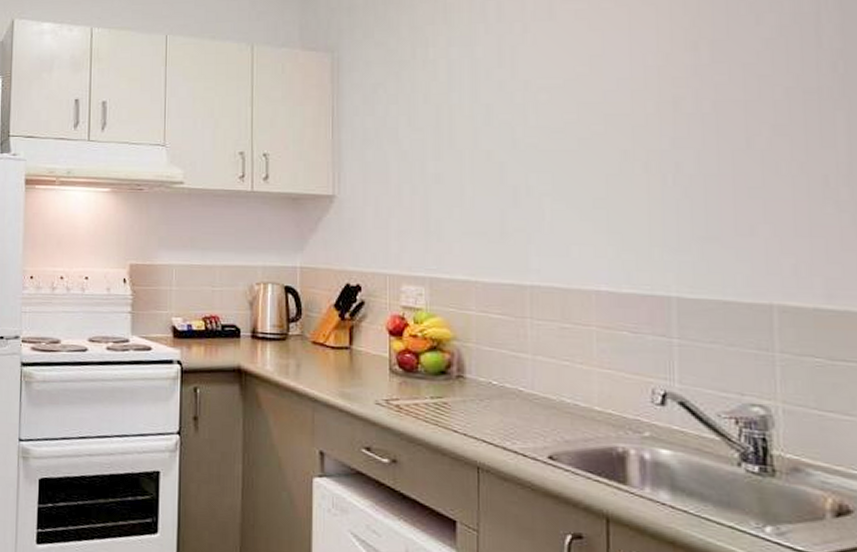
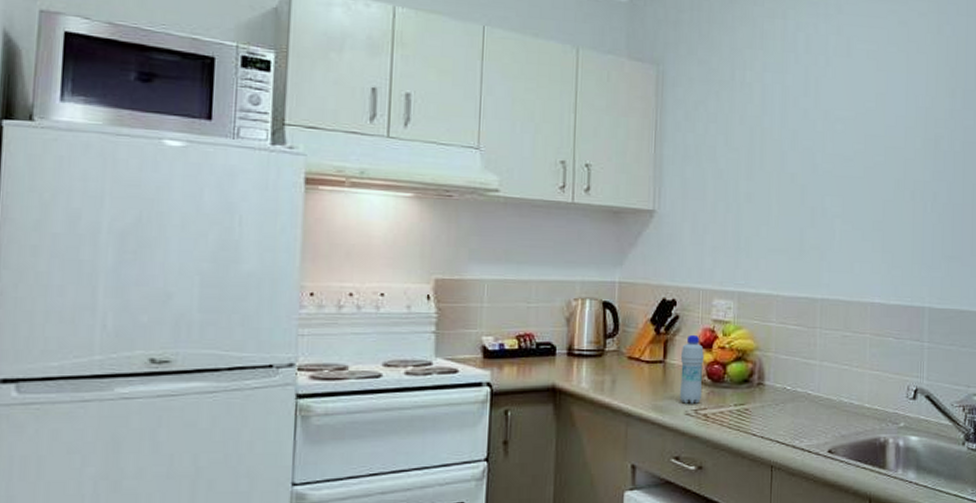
bottle: none [367,321,394,394] -> present [680,334,704,404]

